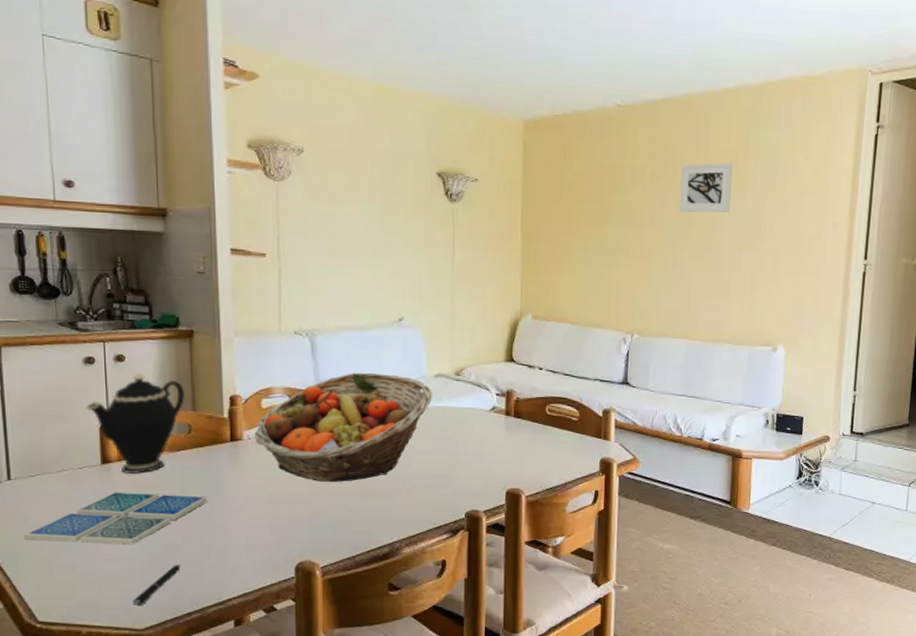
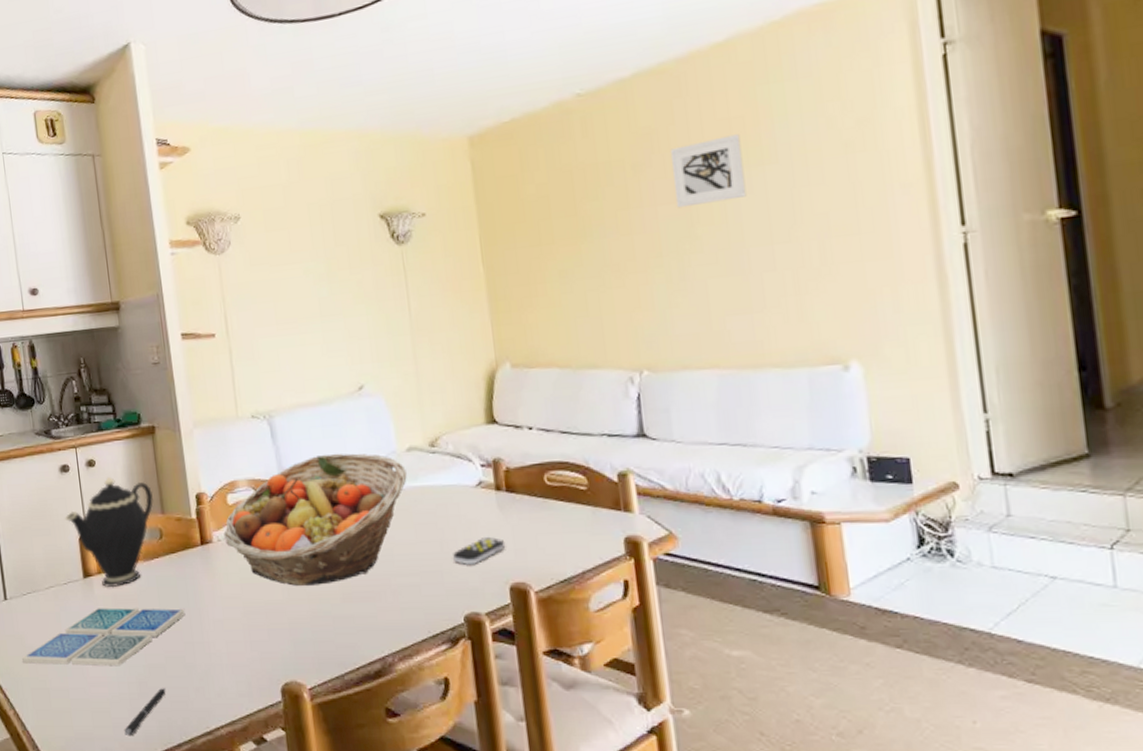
remote control: none [463,451,508,473] -> present [453,536,506,566]

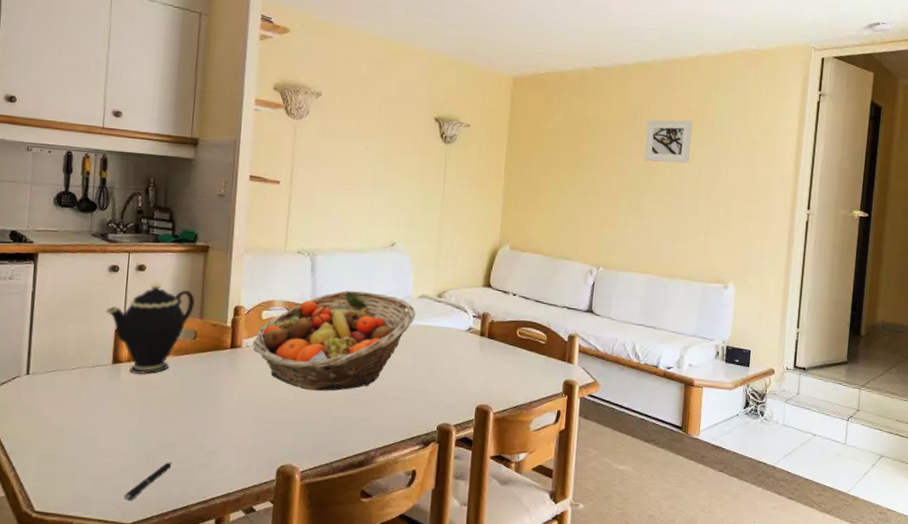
drink coaster: present [22,607,185,667] -> none [34,390,204,442]
remote control: present [453,536,506,566] -> none [438,368,480,389]

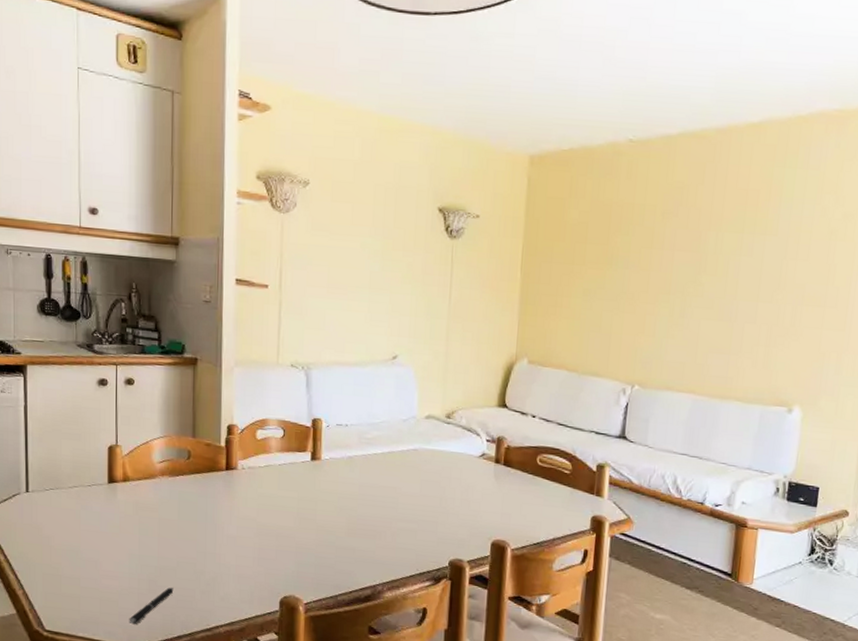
teapot: present [104,281,195,375] -> none [96,396,186,496]
fruit basket: present [253,290,416,391] -> none [248,409,422,519]
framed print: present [644,120,693,163] -> none [690,204,753,259]

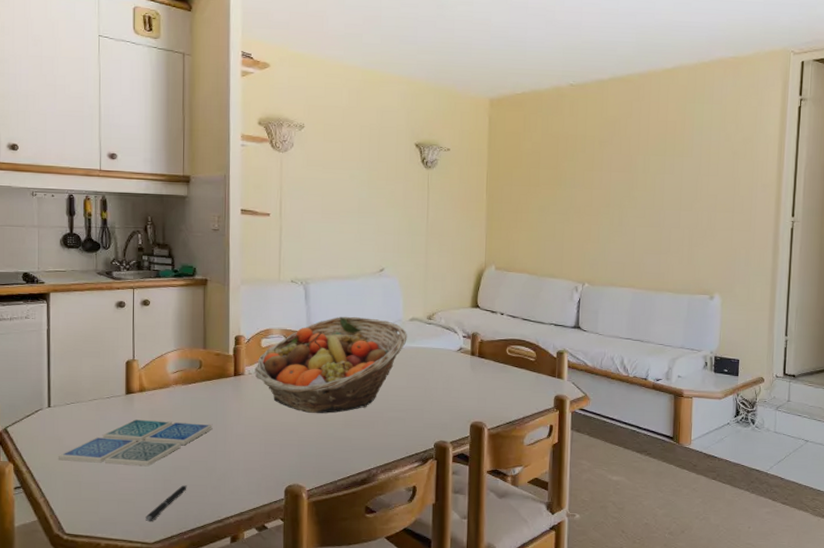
drink coaster: none [38,511,202,565] -> present [59,419,213,467]
fruit basket: none [248,409,422,519] -> present [254,316,407,413]

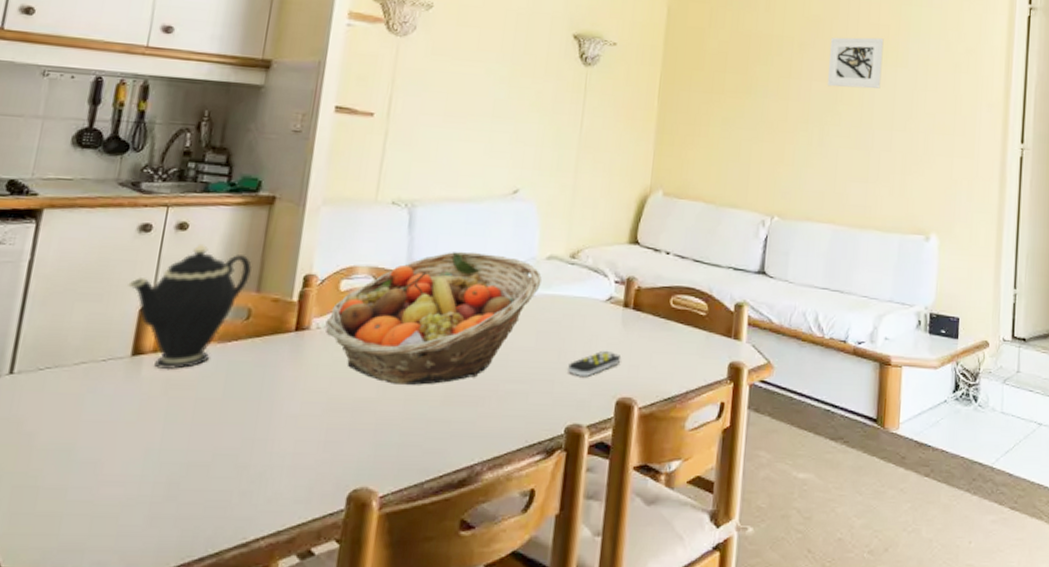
drink coaster: present [59,419,213,467] -> none [11,392,255,463]
teapot: none [114,315,197,404] -> present [126,243,252,370]
pen: present [145,485,187,522] -> none [130,491,203,548]
remote control: none [433,387,472,408] -> present [568,350,622,378]
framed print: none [624,133,672,177] -> present [827,37,884,89]

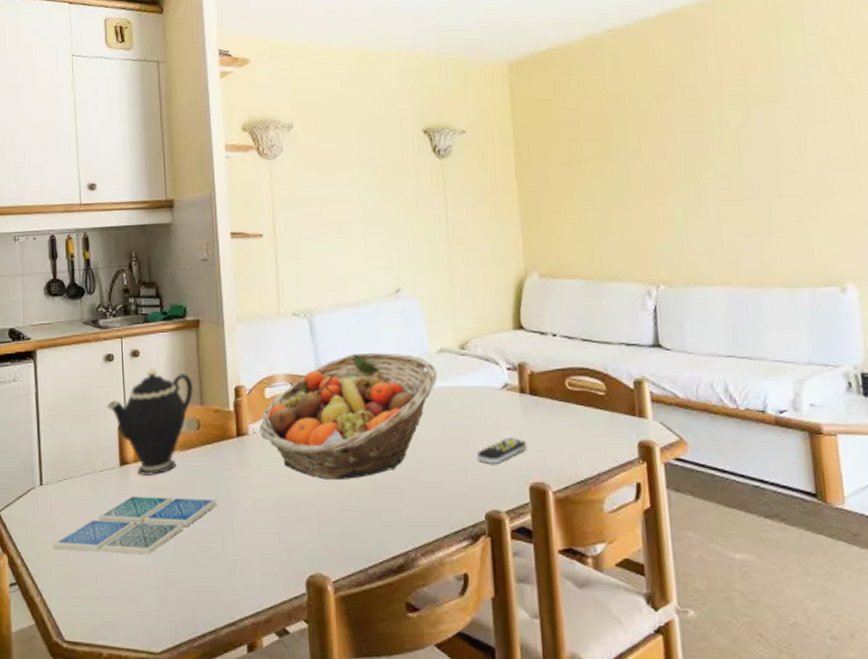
drink coaster: none [11,392,255,463] -> present [53,496,217,555]
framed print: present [827,37,884,89] -> none [689,73,757,137]

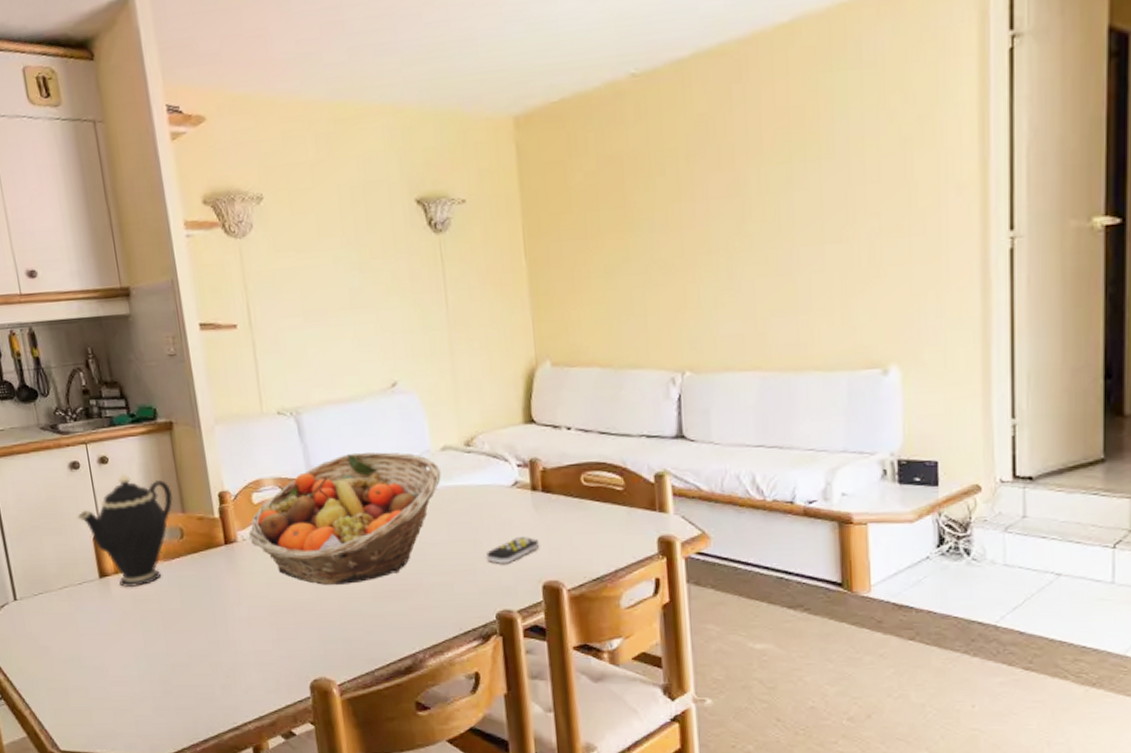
drink coaster: present [53,496,217,555] -> none [36,607,210,666]

